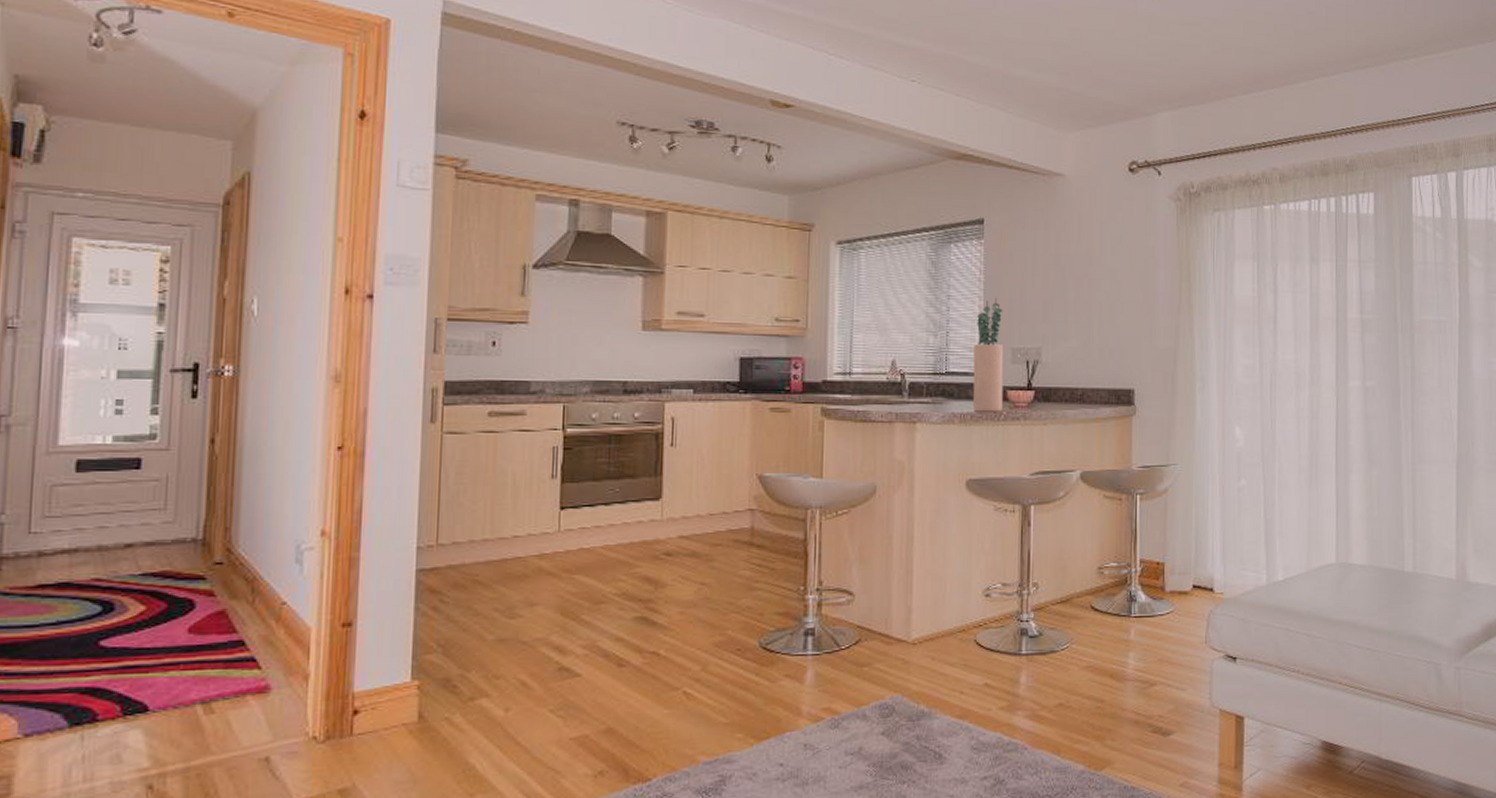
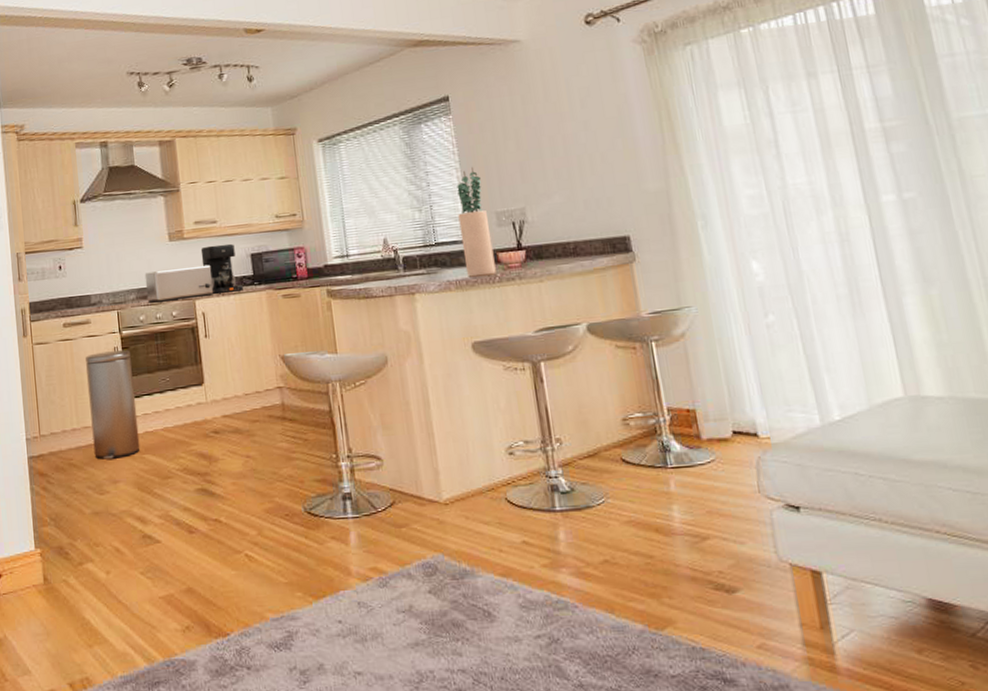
pedal bin: none [509,451,575,578] -> present [85,350,140,460]
toaster: none [604,363,690,401] -> present [144,264,214,304]
coffee maker: none [679,342,726,399] -> present [200,243,244,295]

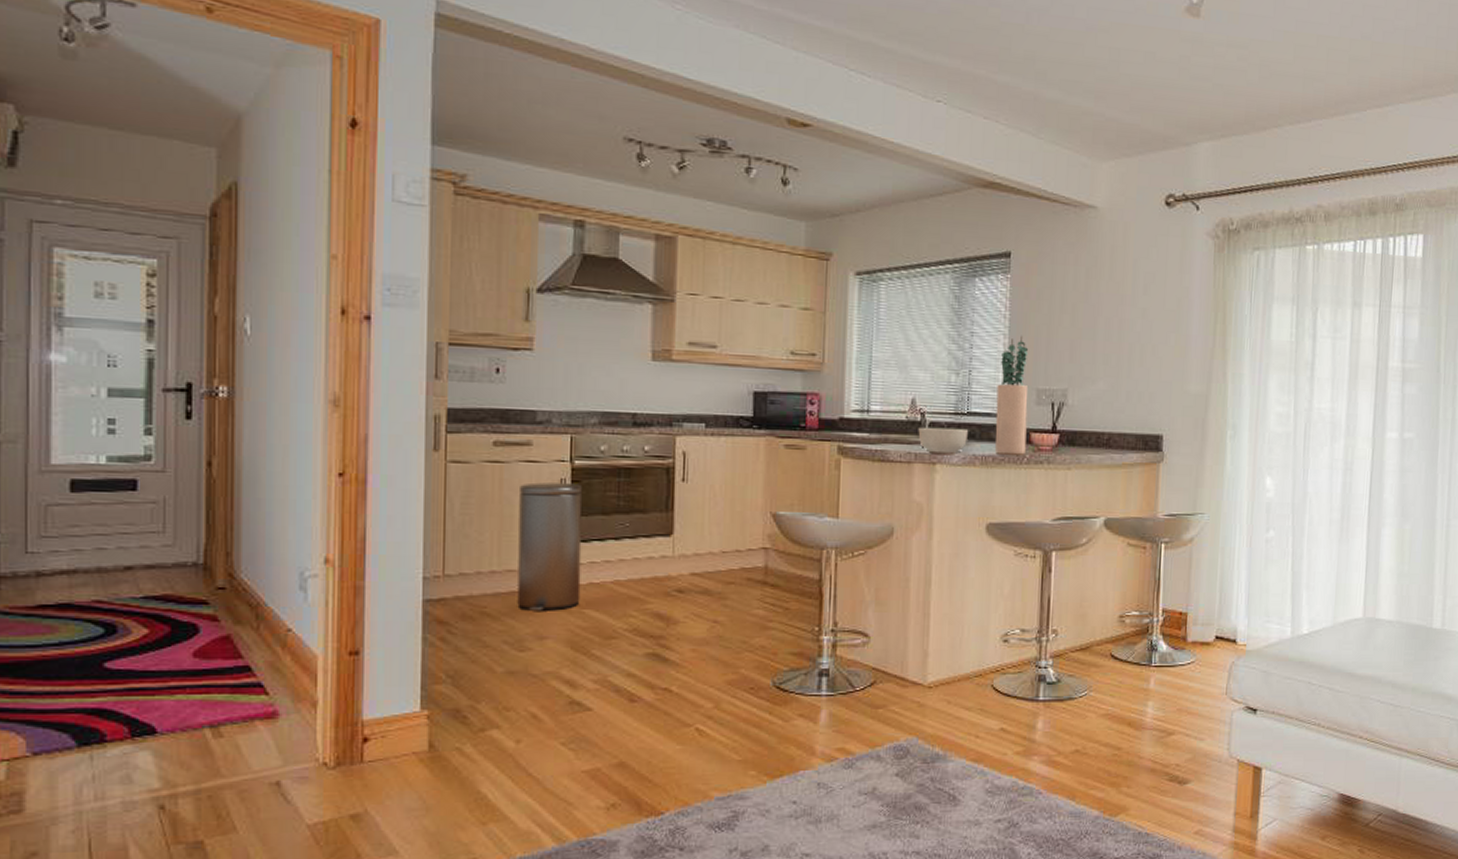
toaster: present [144,264,214,304] -> none [613,394,702,435]
coffee maker: present [200,243,244,295] -> none [691,374,740,434]
bowl: none [393,258,440,286] -> present [918,427,969,456]

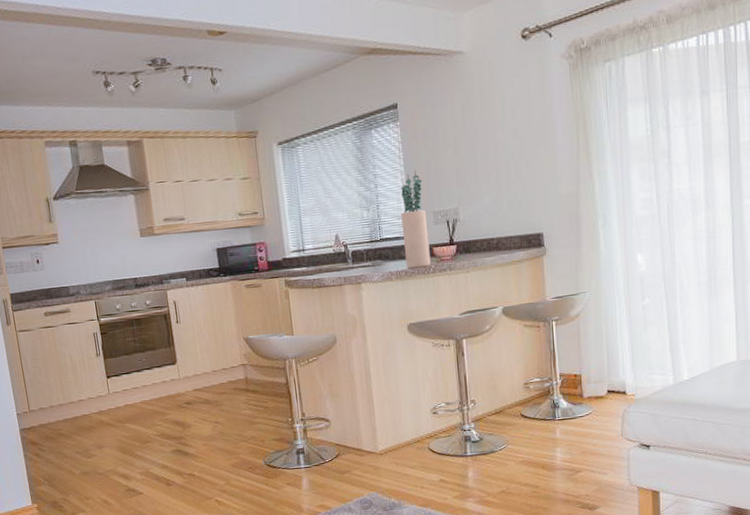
pedal bin: present [517,482,583,611] -> none [67,335,122,429]
bowl: present [918,427,969,456] -> none [344,252,384,277]

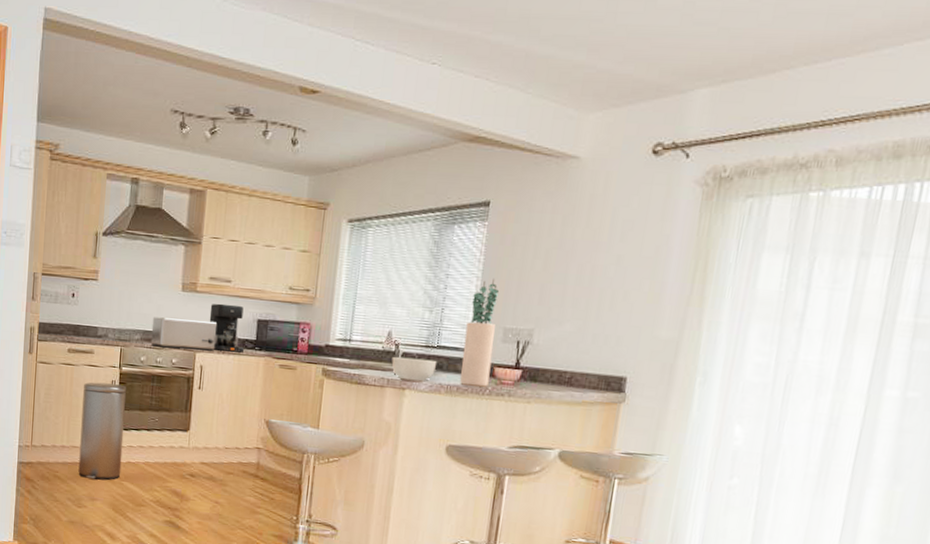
pedal bin: none [67,335,122,429] -> present [78,382,127,480]
toaster: none [119,258,184,294] -> present [150,317,218,352]
coffee maker: none [170,239,211,286] -> present [209,303,245,354]
bowl: none [344,252,384,277] -> present [391,356,437,383]

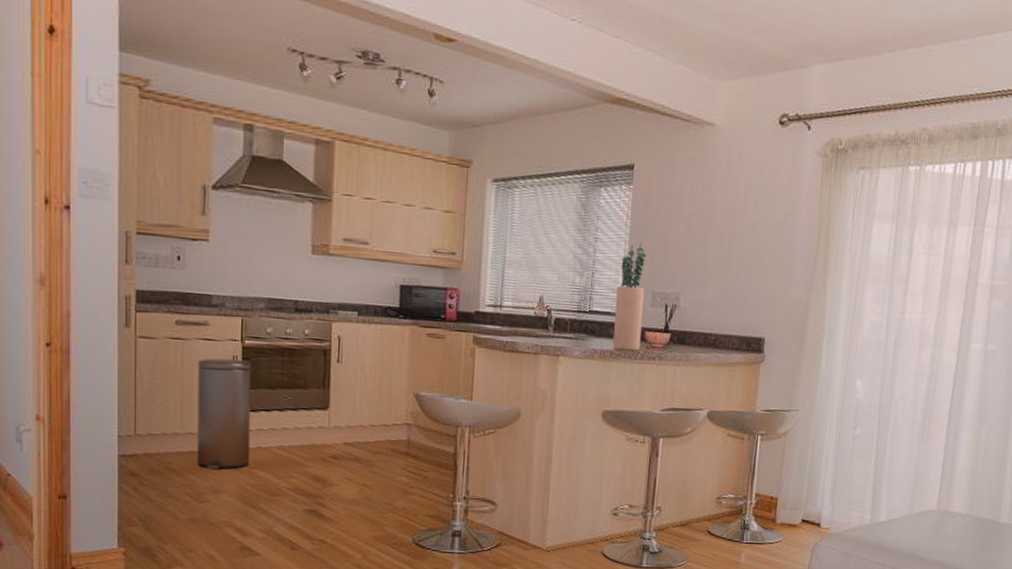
toaster: present [150,317,218,352] -> none [278,283,355,321]
coffee maker: present [209,303,245,354] -> none [345,267,388,323]
bowl: present [391,356,437,383] -> none [544,322,590,349]

